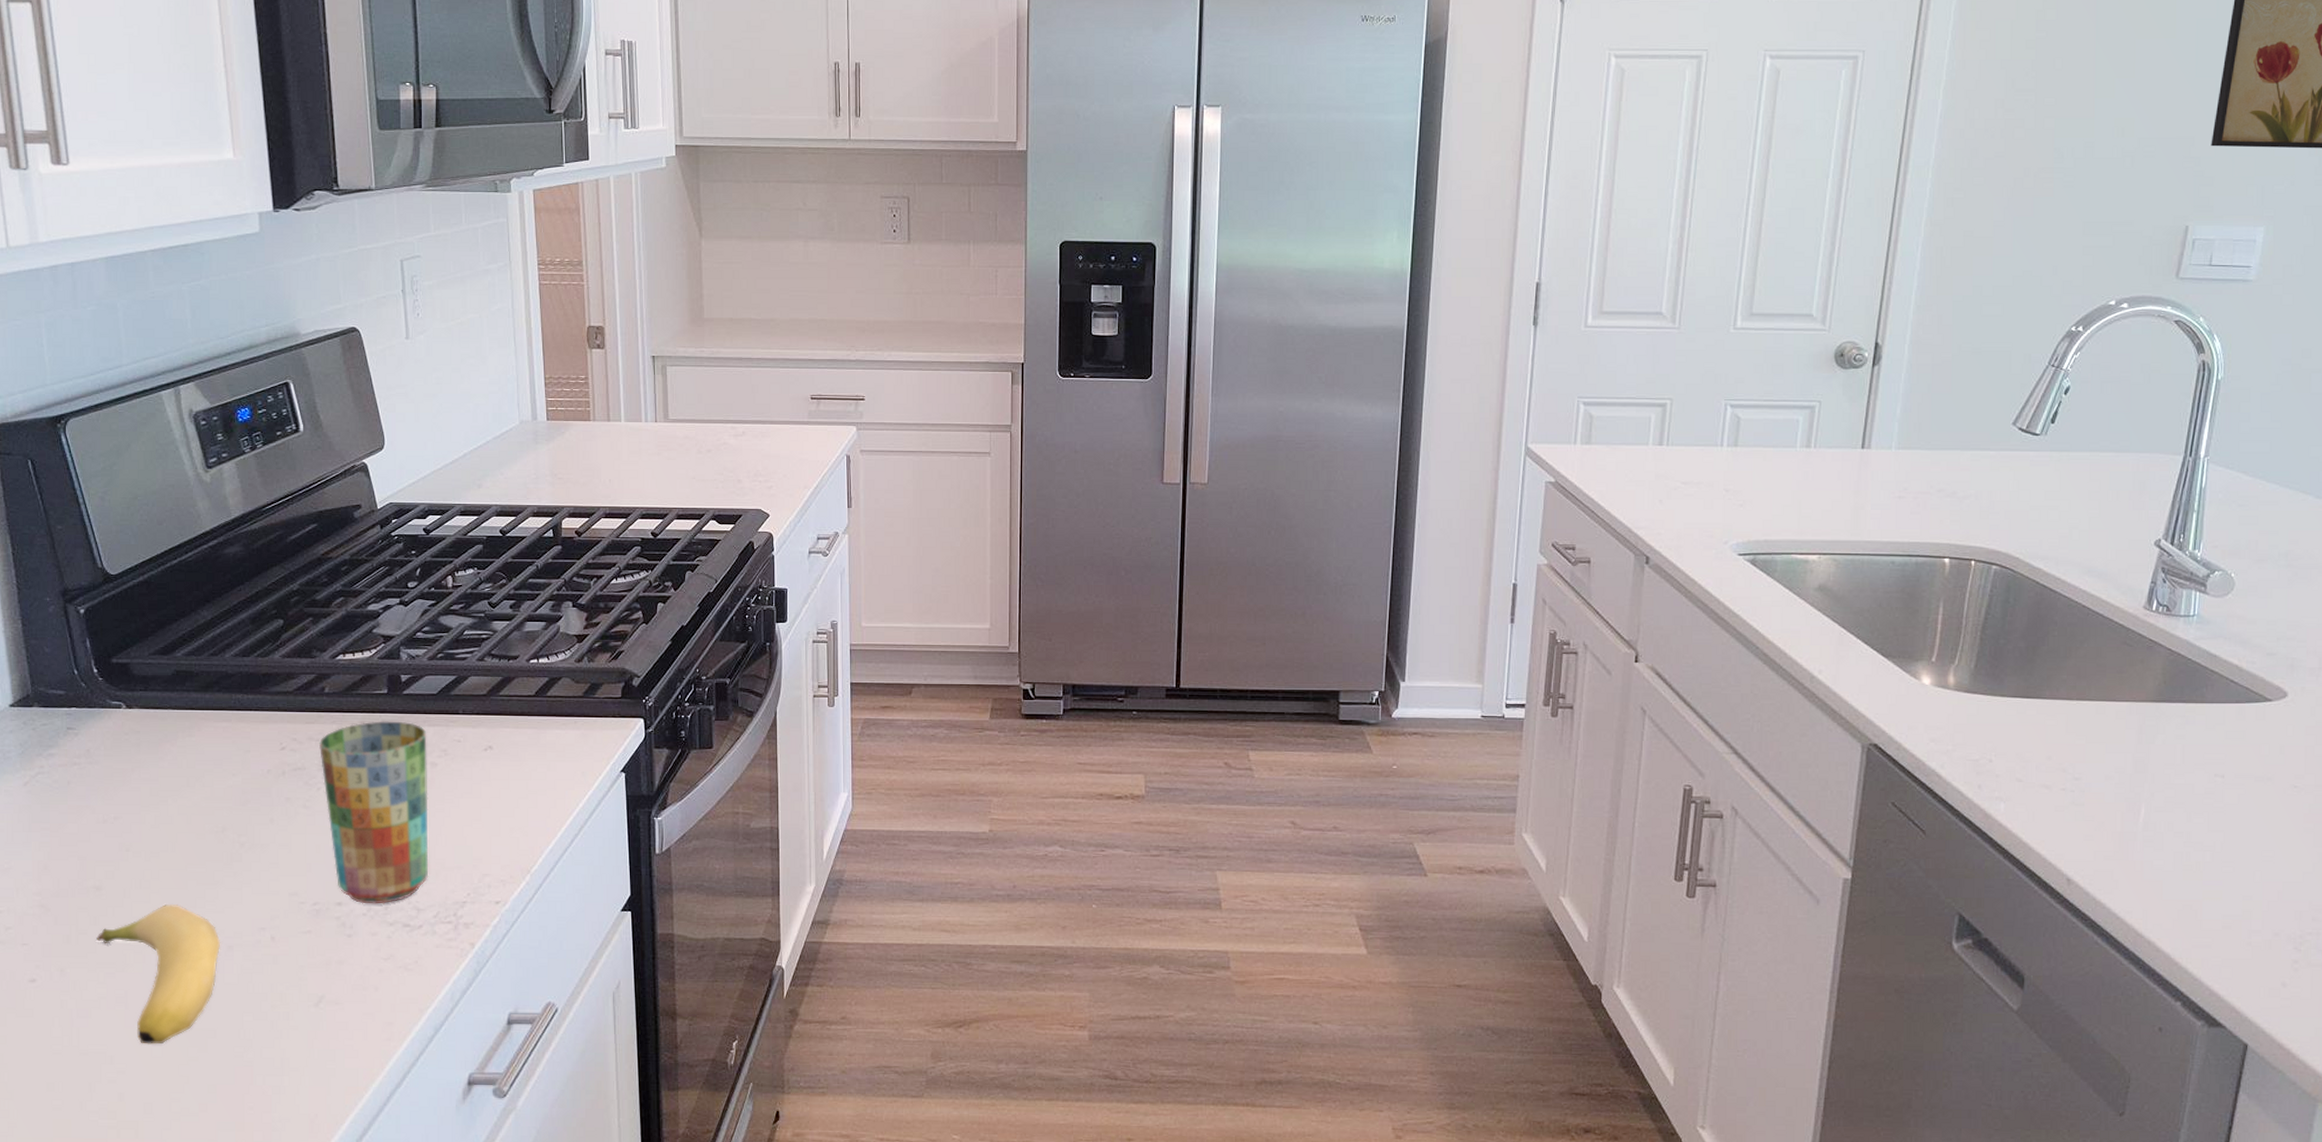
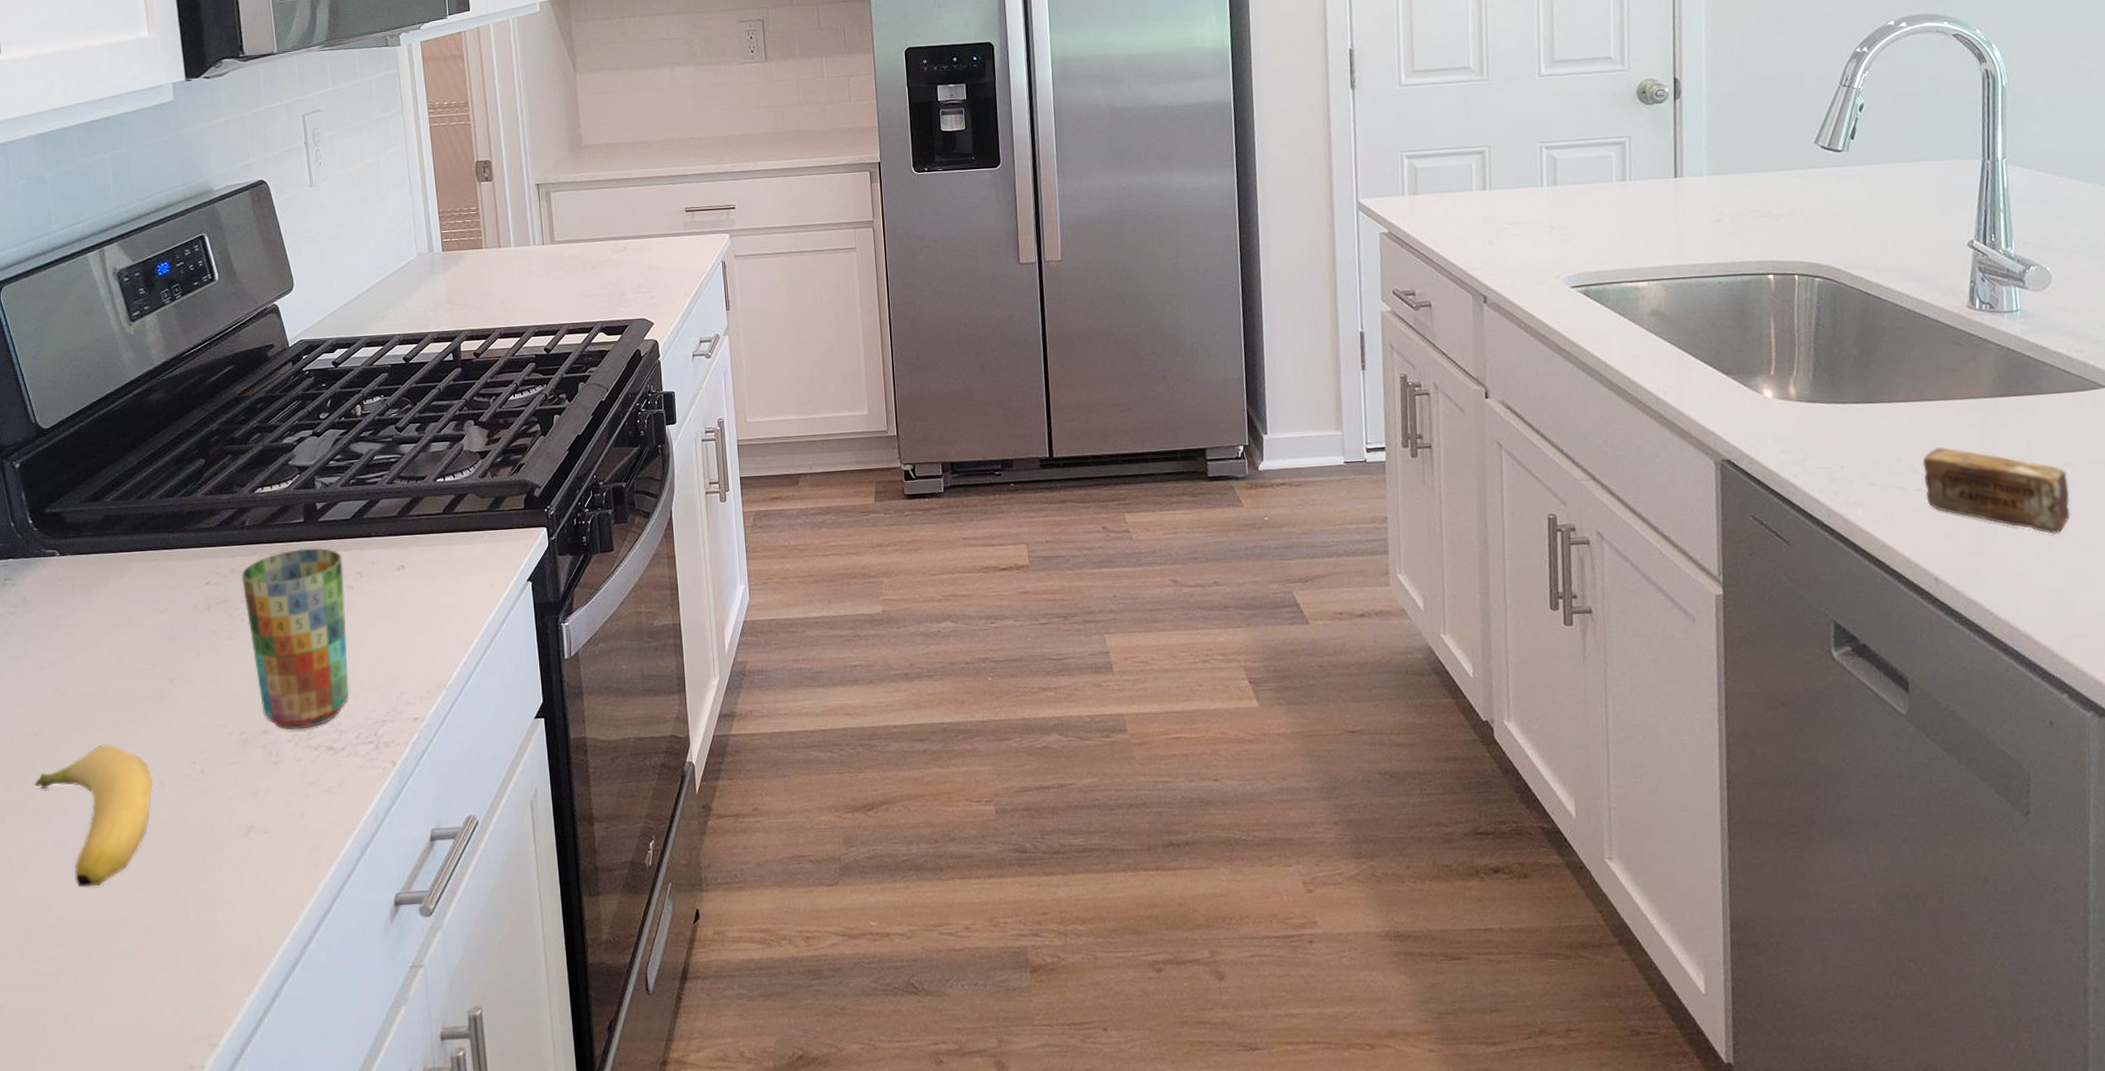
soap bar: none [2071,749,2217,844] -> present [1922,447,2071,534]

